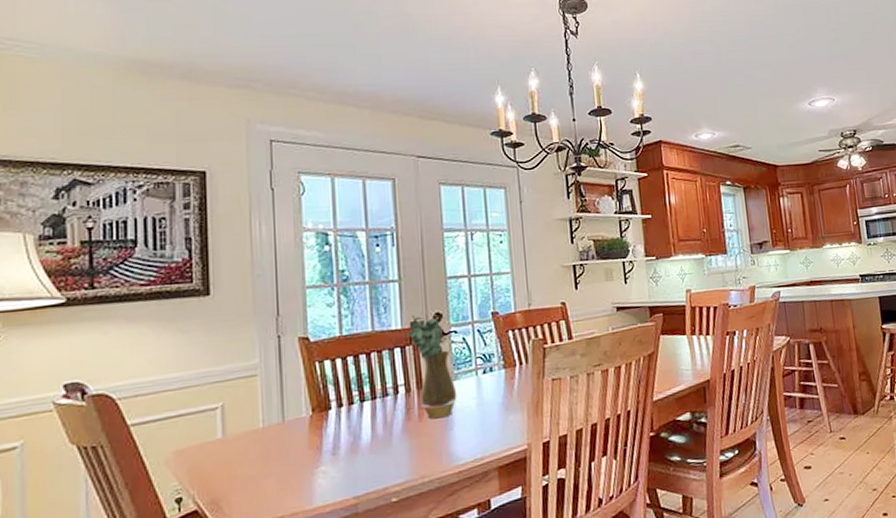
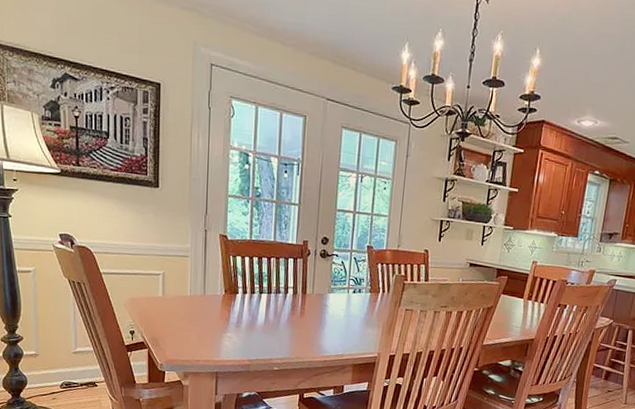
vase: present [408,315,457,419] -> none [300,235,331,319]

